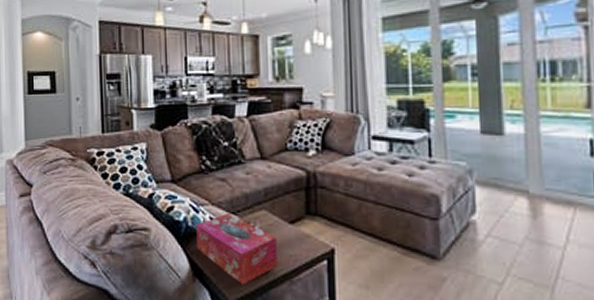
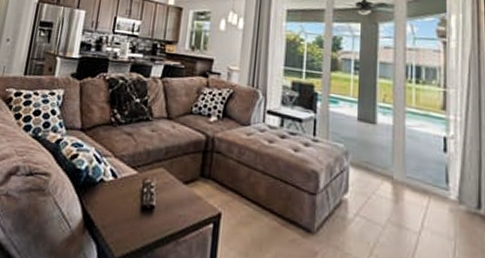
tissue box: present [196,214,279,285] -> none [92,167,170,242]

